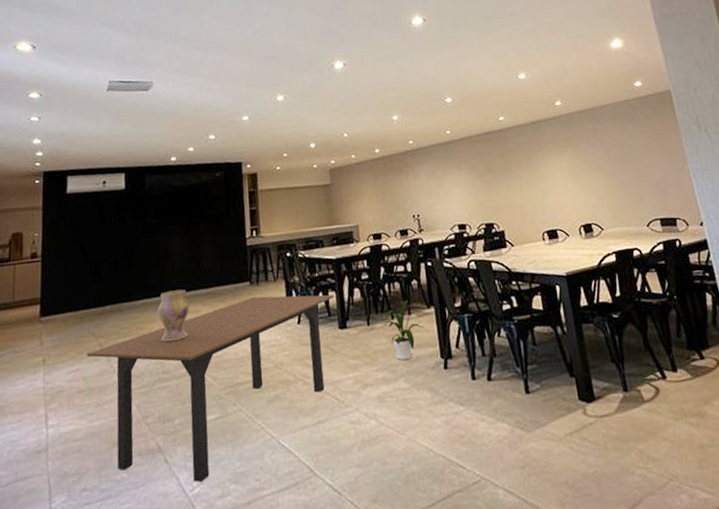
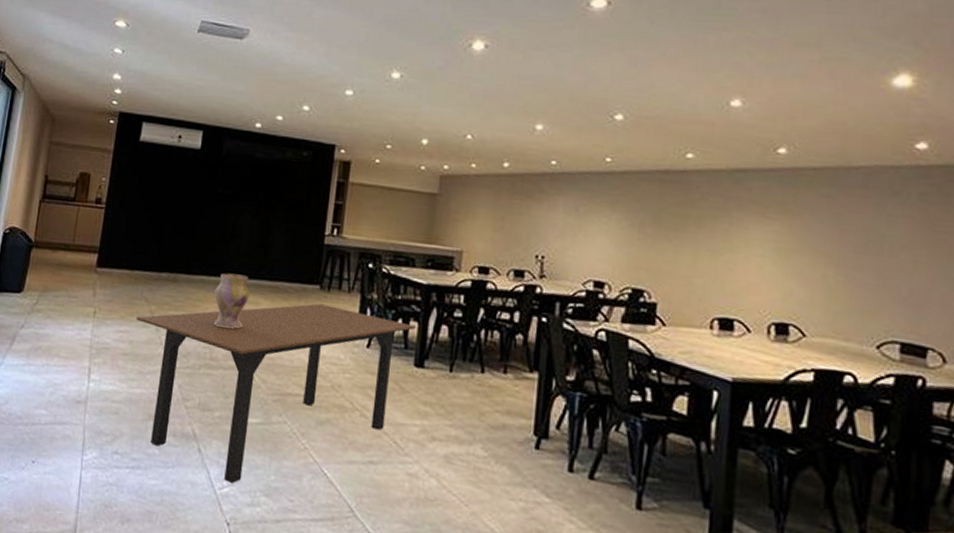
house plant: present [381,300,427,361] -> none [466,355,523,426]

